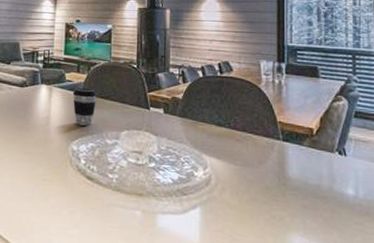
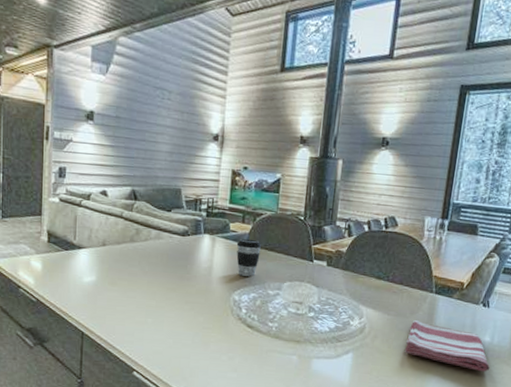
dish towel: none [257,171,361,231] -> present [404,320,490,372]

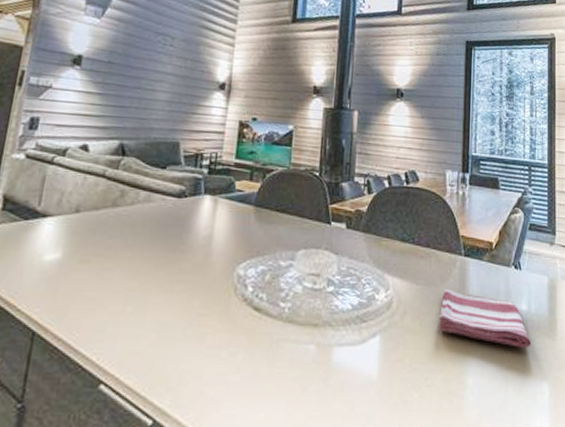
coffee cup: present [236,239,262,277] -> none [242,200,273,245]

